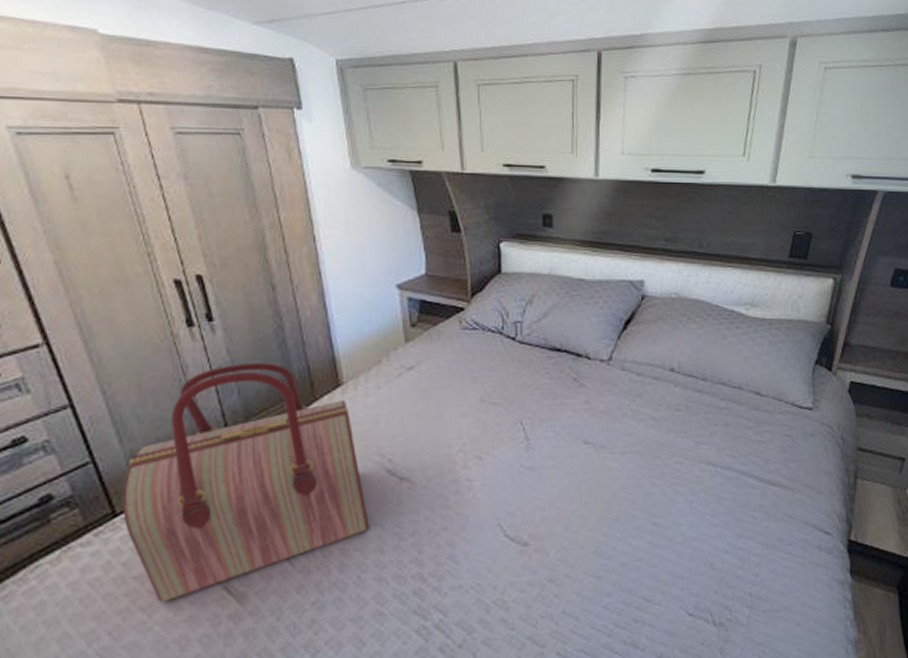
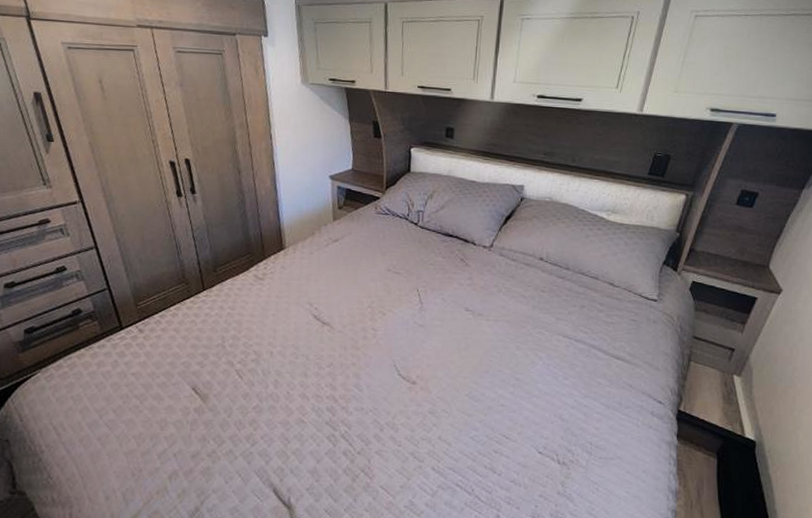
handbag: present [122,362,369,603] -> none [126,226,298,394]

